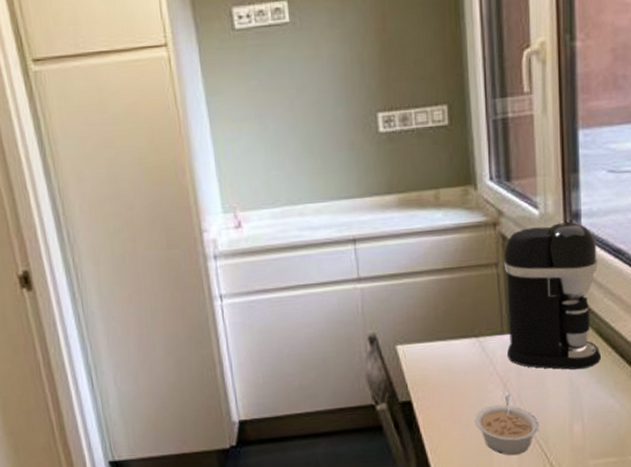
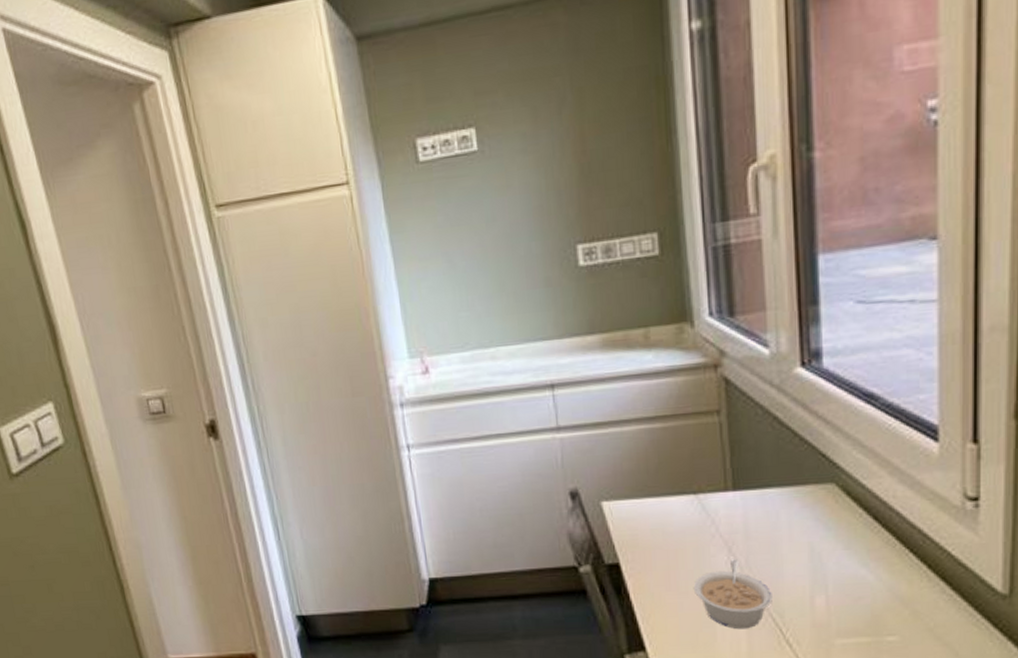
coffee maker: present [503,222,601,370] -> none [727,362,849,534]

